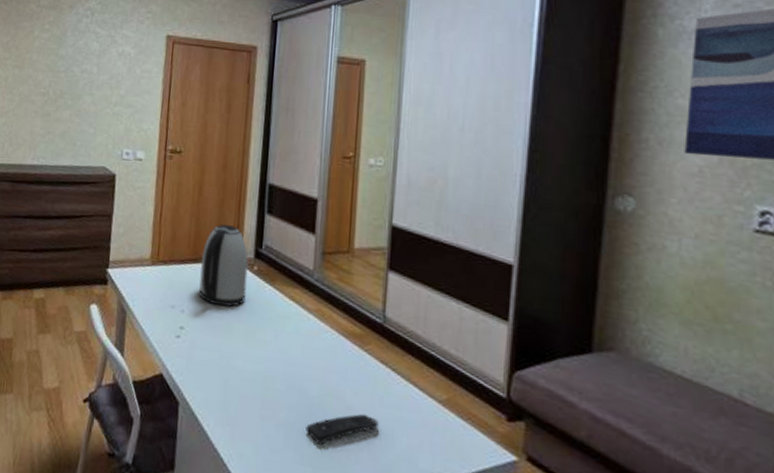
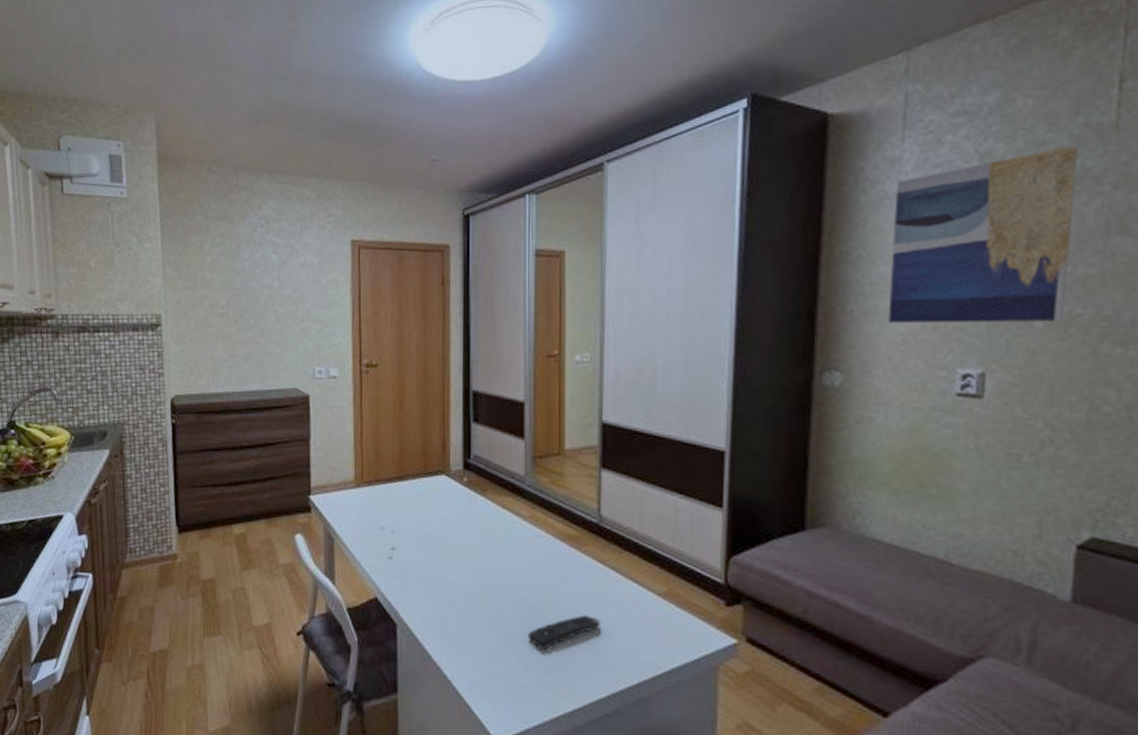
kettle: present [199,224,249,307] -> none [407,438,457,523]

